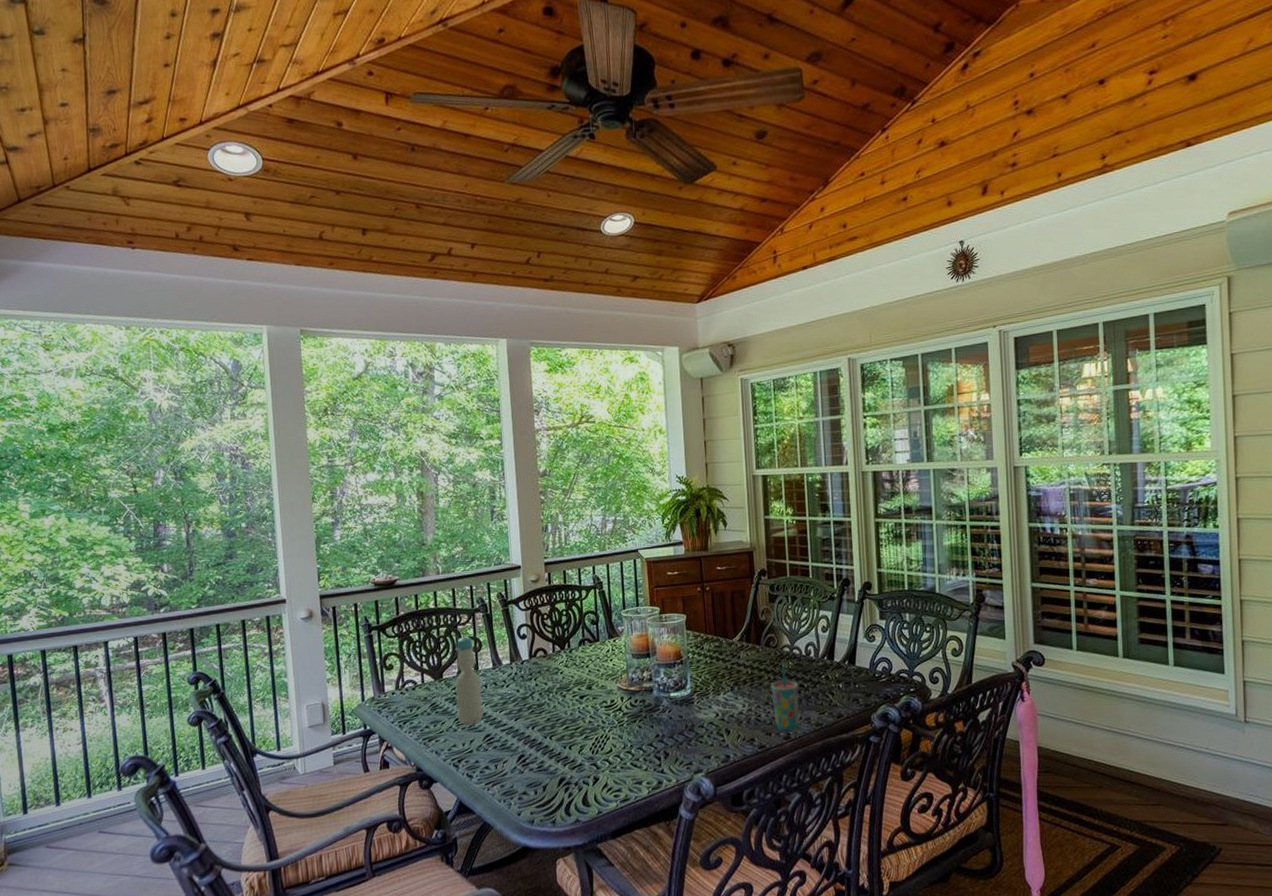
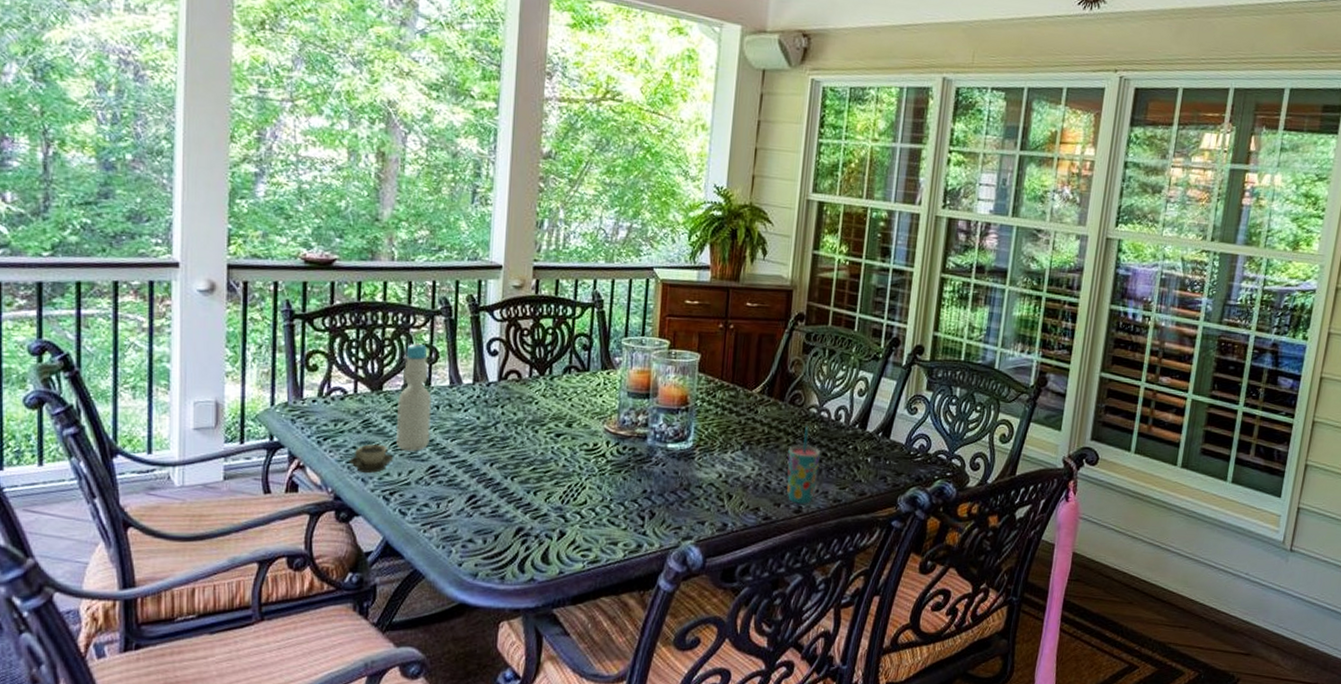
cup: none [424,722,458,747] -> present [349,444,394,474]

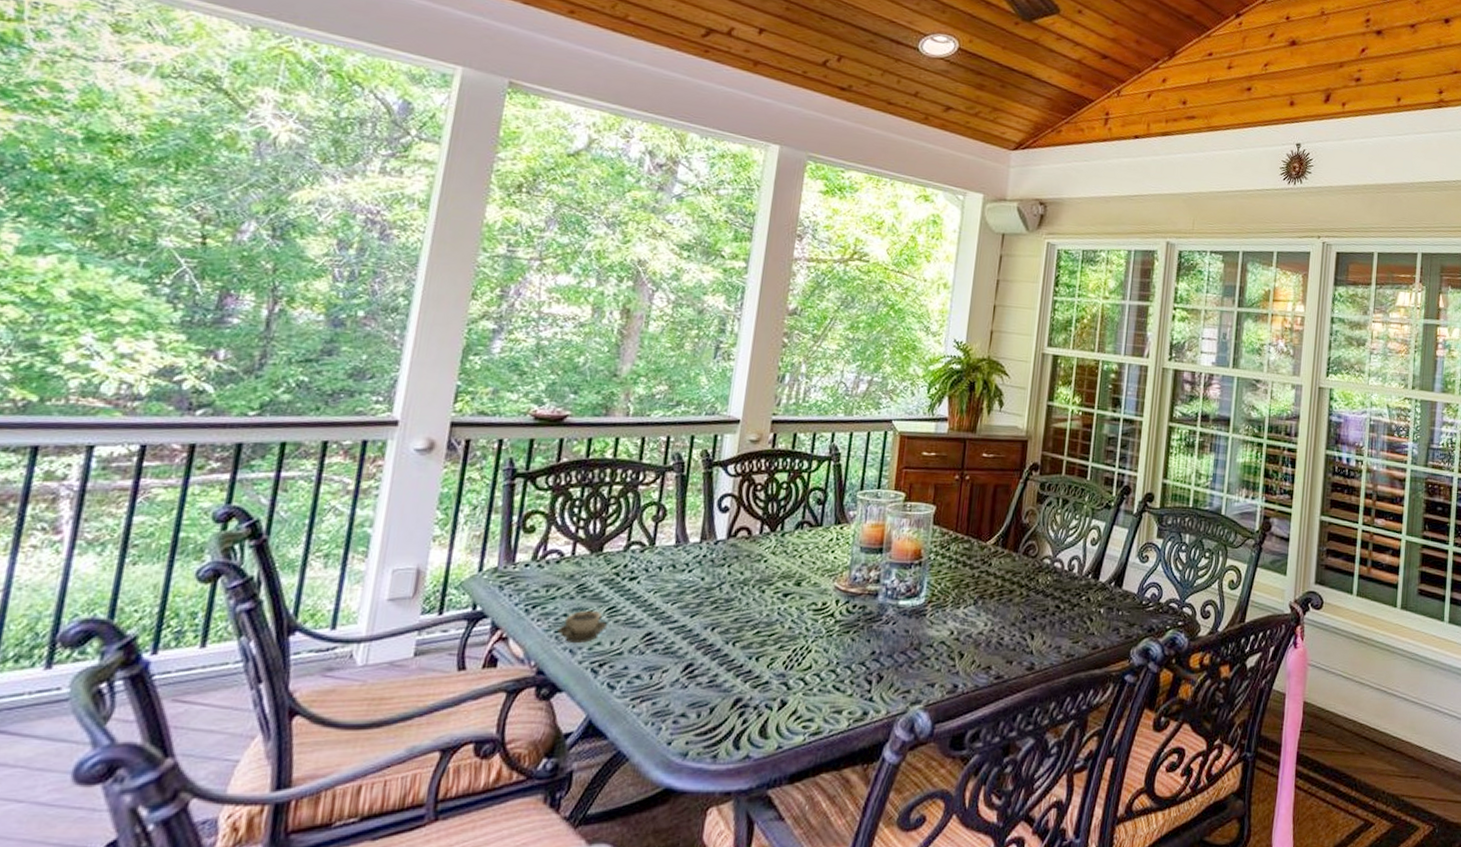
bottle: present [396,343,432,451] -> none [611,501,656,617]
cup: present [786,426,821,504] -> none [1019,578,1054,660]

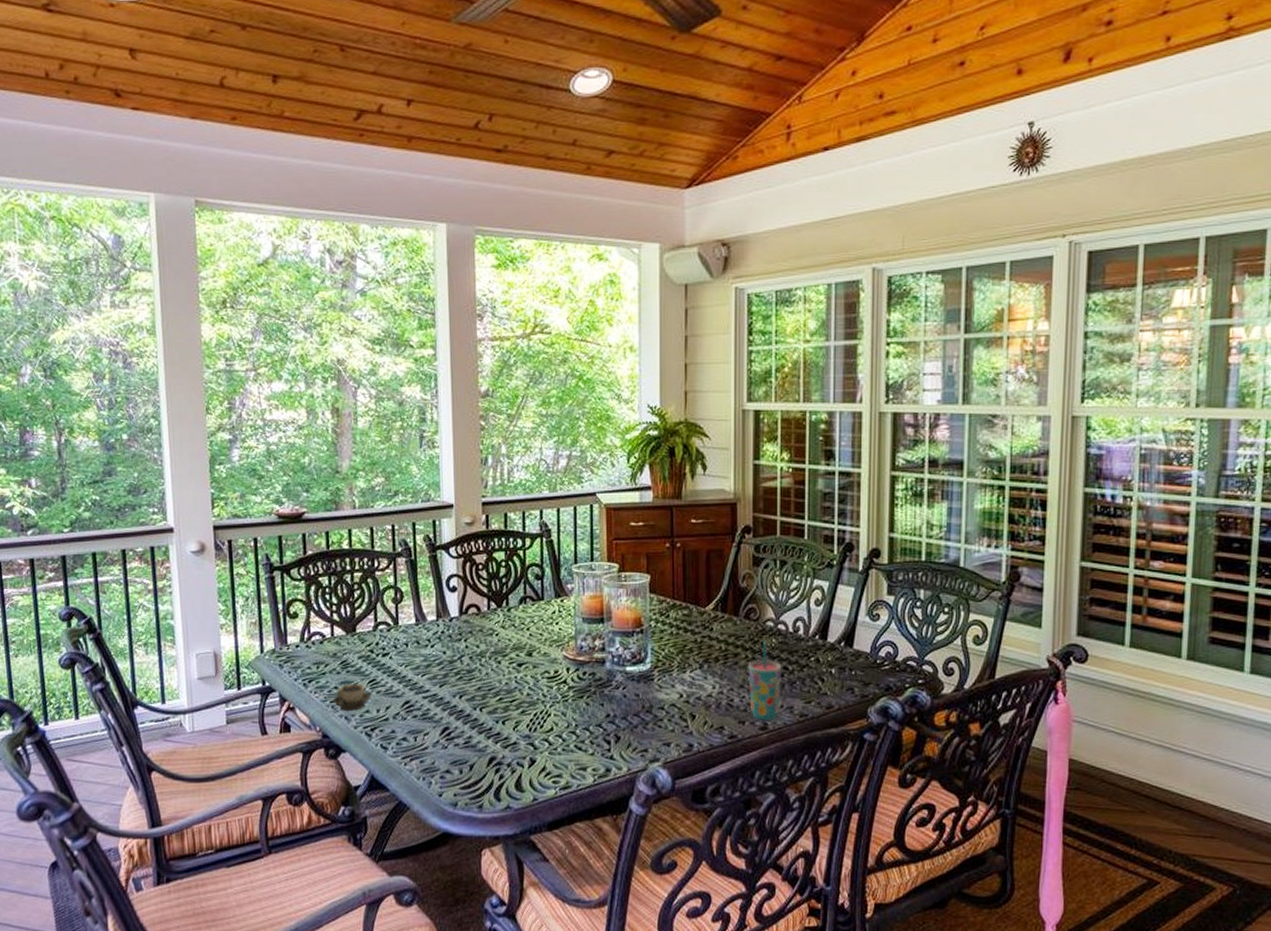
cup: none [1019,578,1054,660] -> present [748,641,782,720]

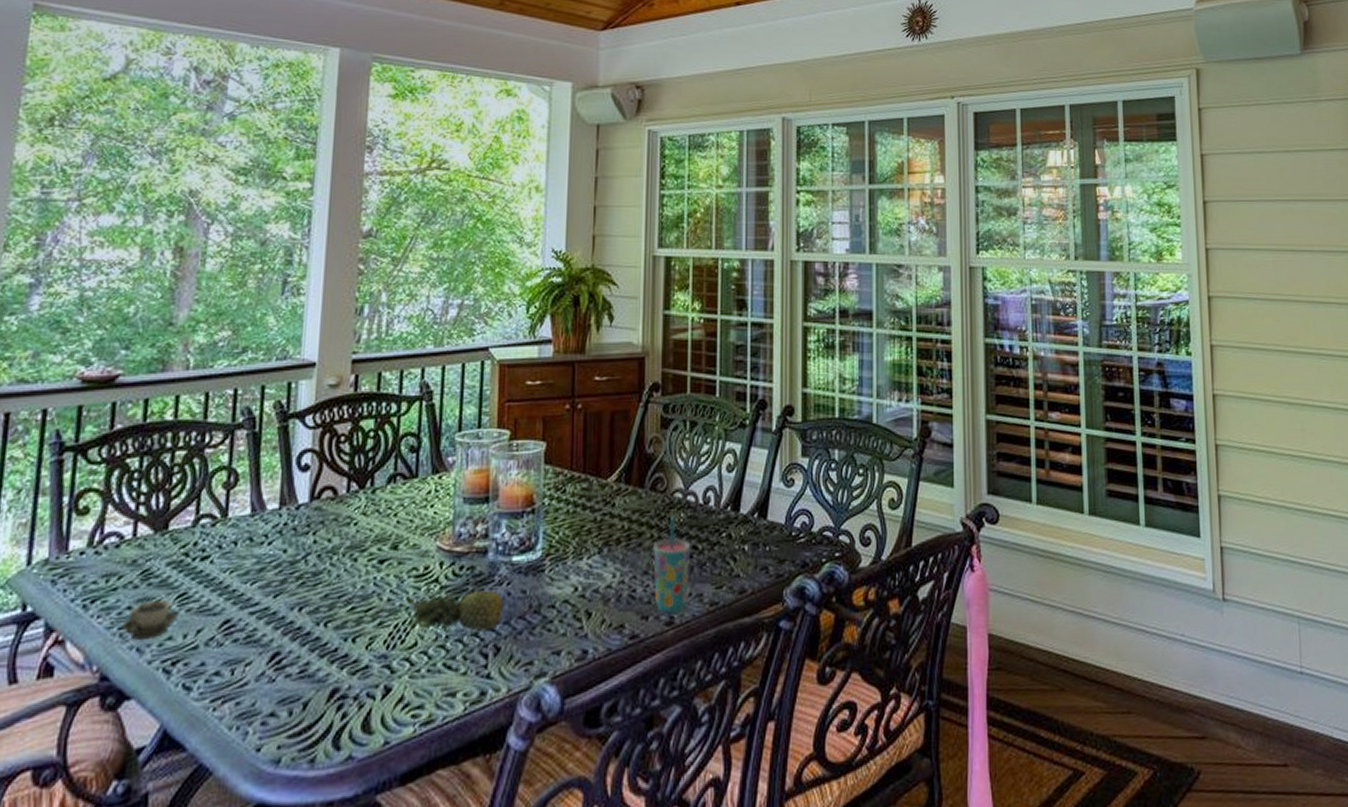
fruit: none [542,692,621,723] -> present [405,590,504,635]

